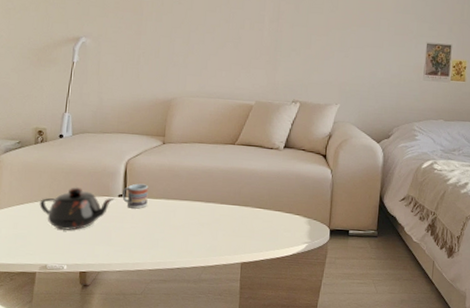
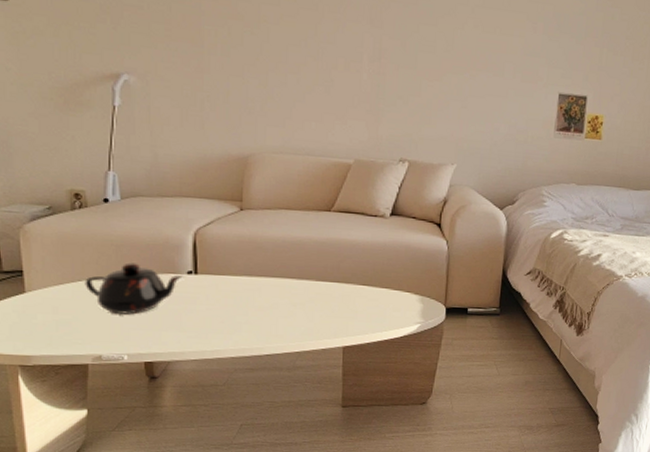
cup: present [122,183,149,209] -> none [192,258,225,288]

